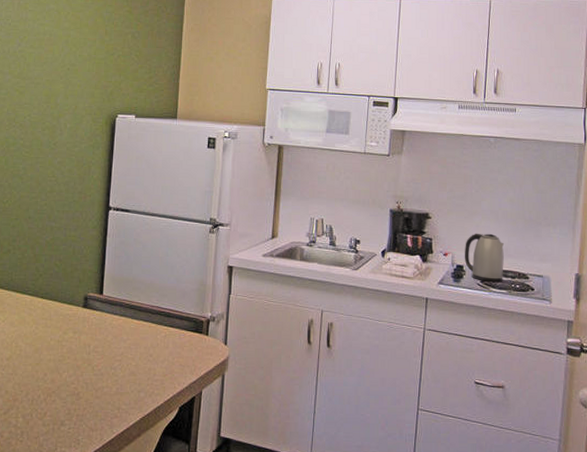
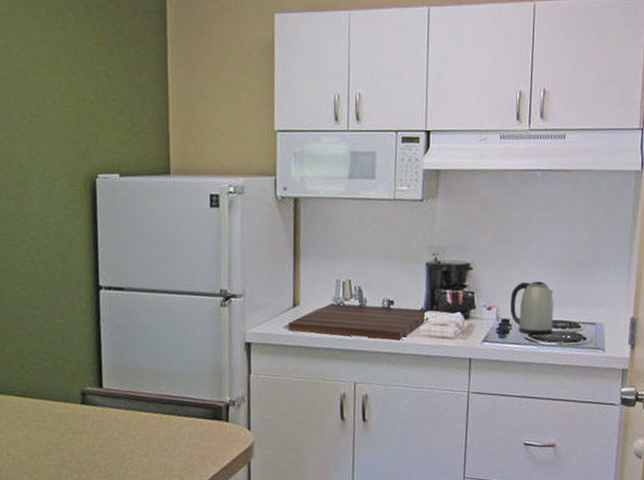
cutting board: none [266,237,393,276] -> present [288,302,432,341]

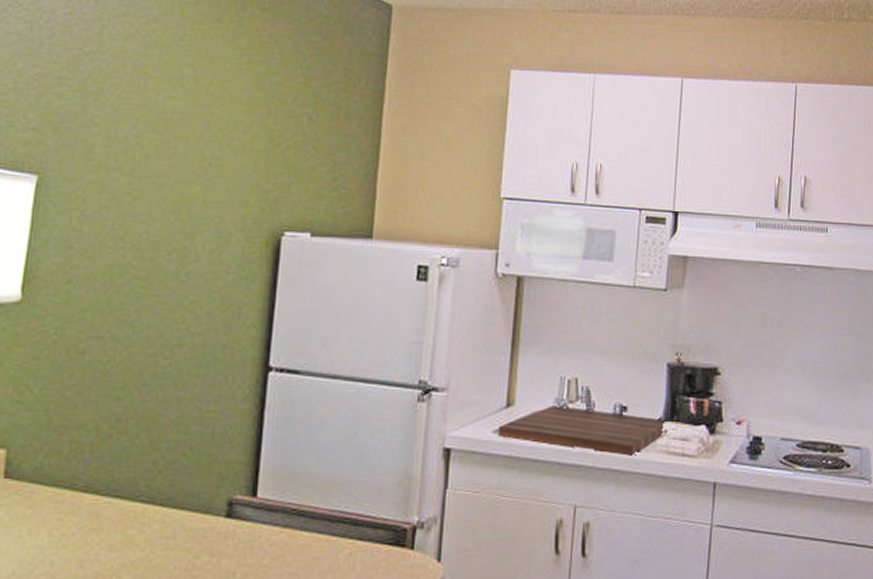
kettle: present [510,281,554,336] -> none [762,393,813,459]

